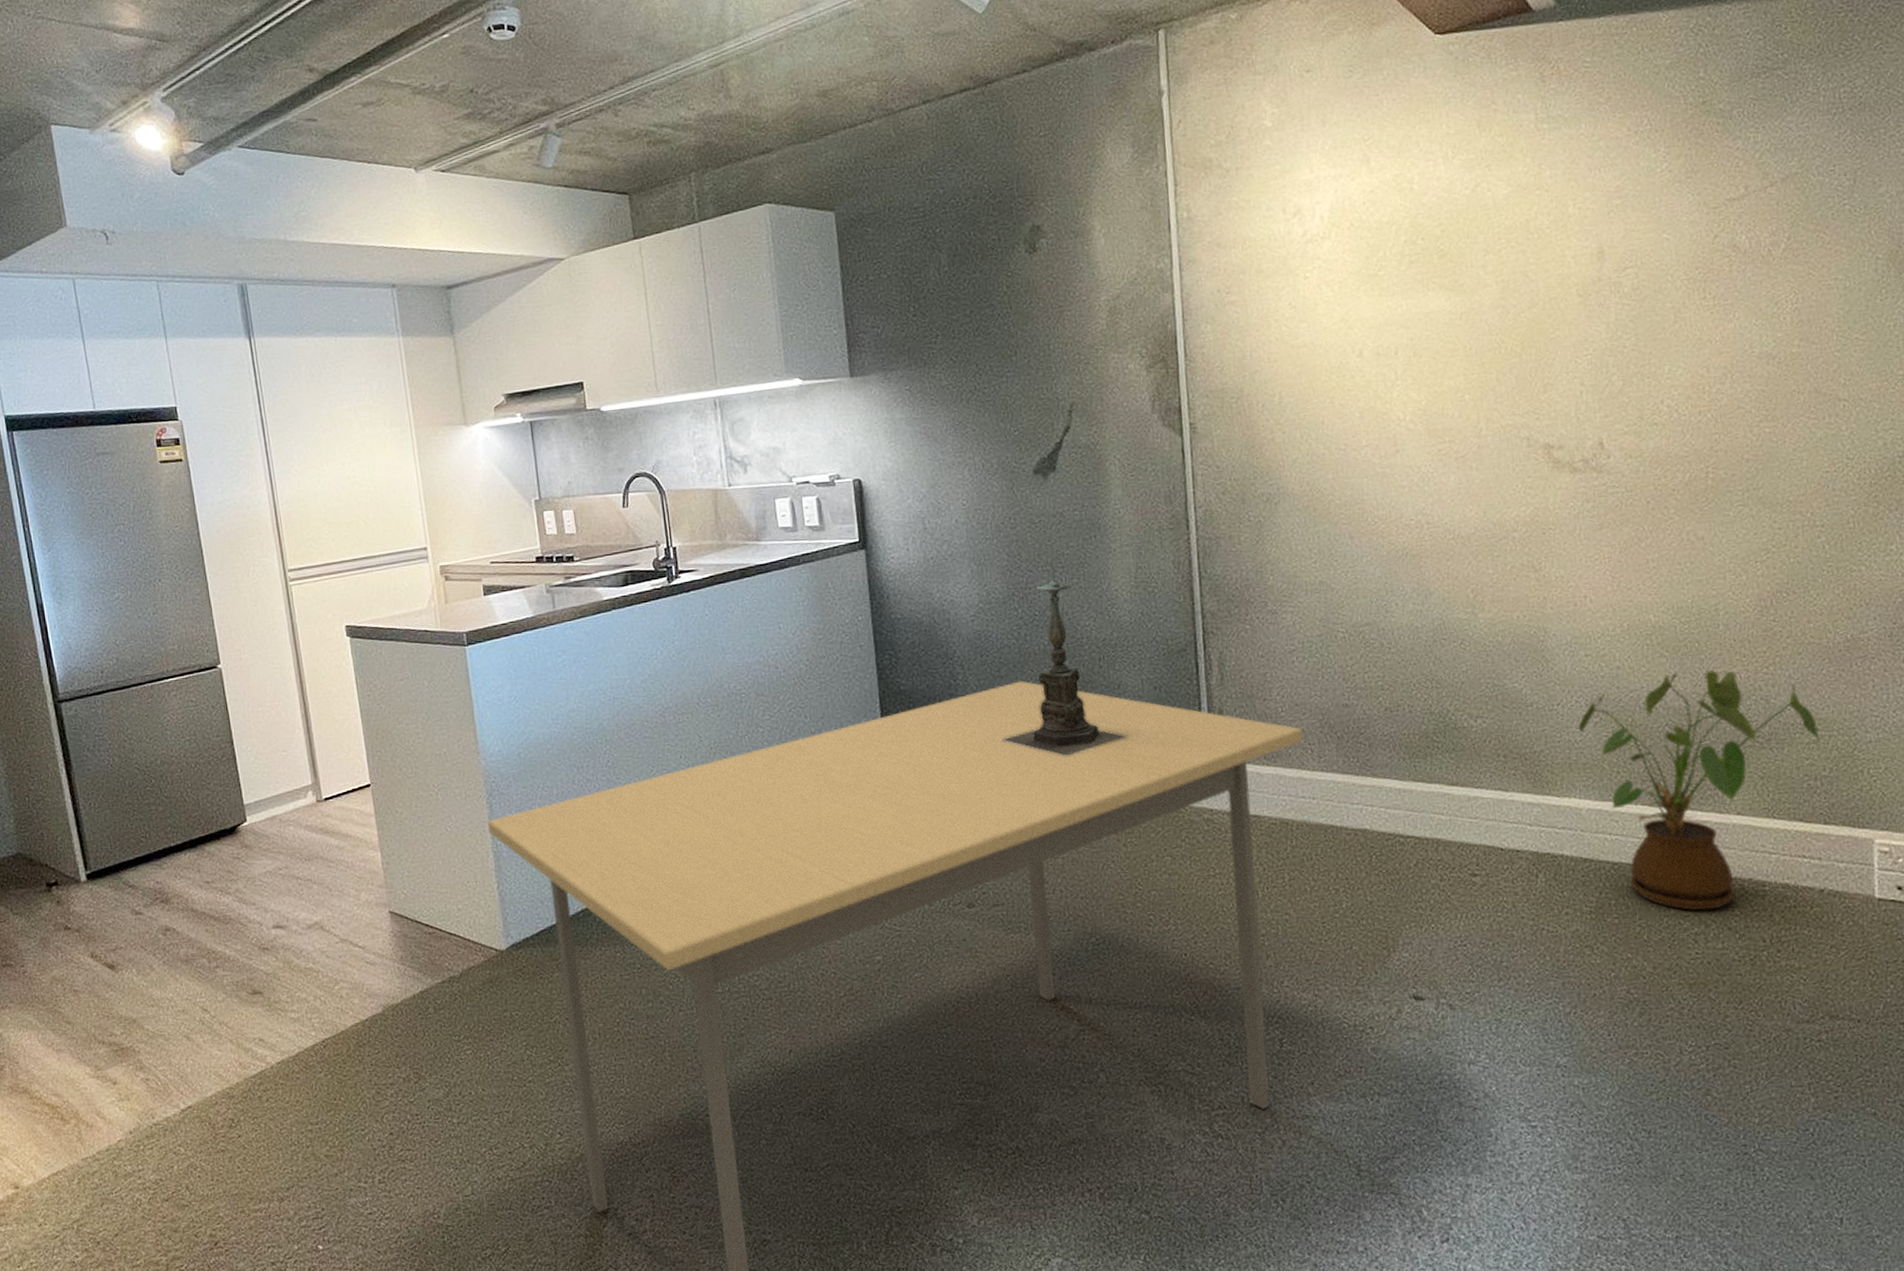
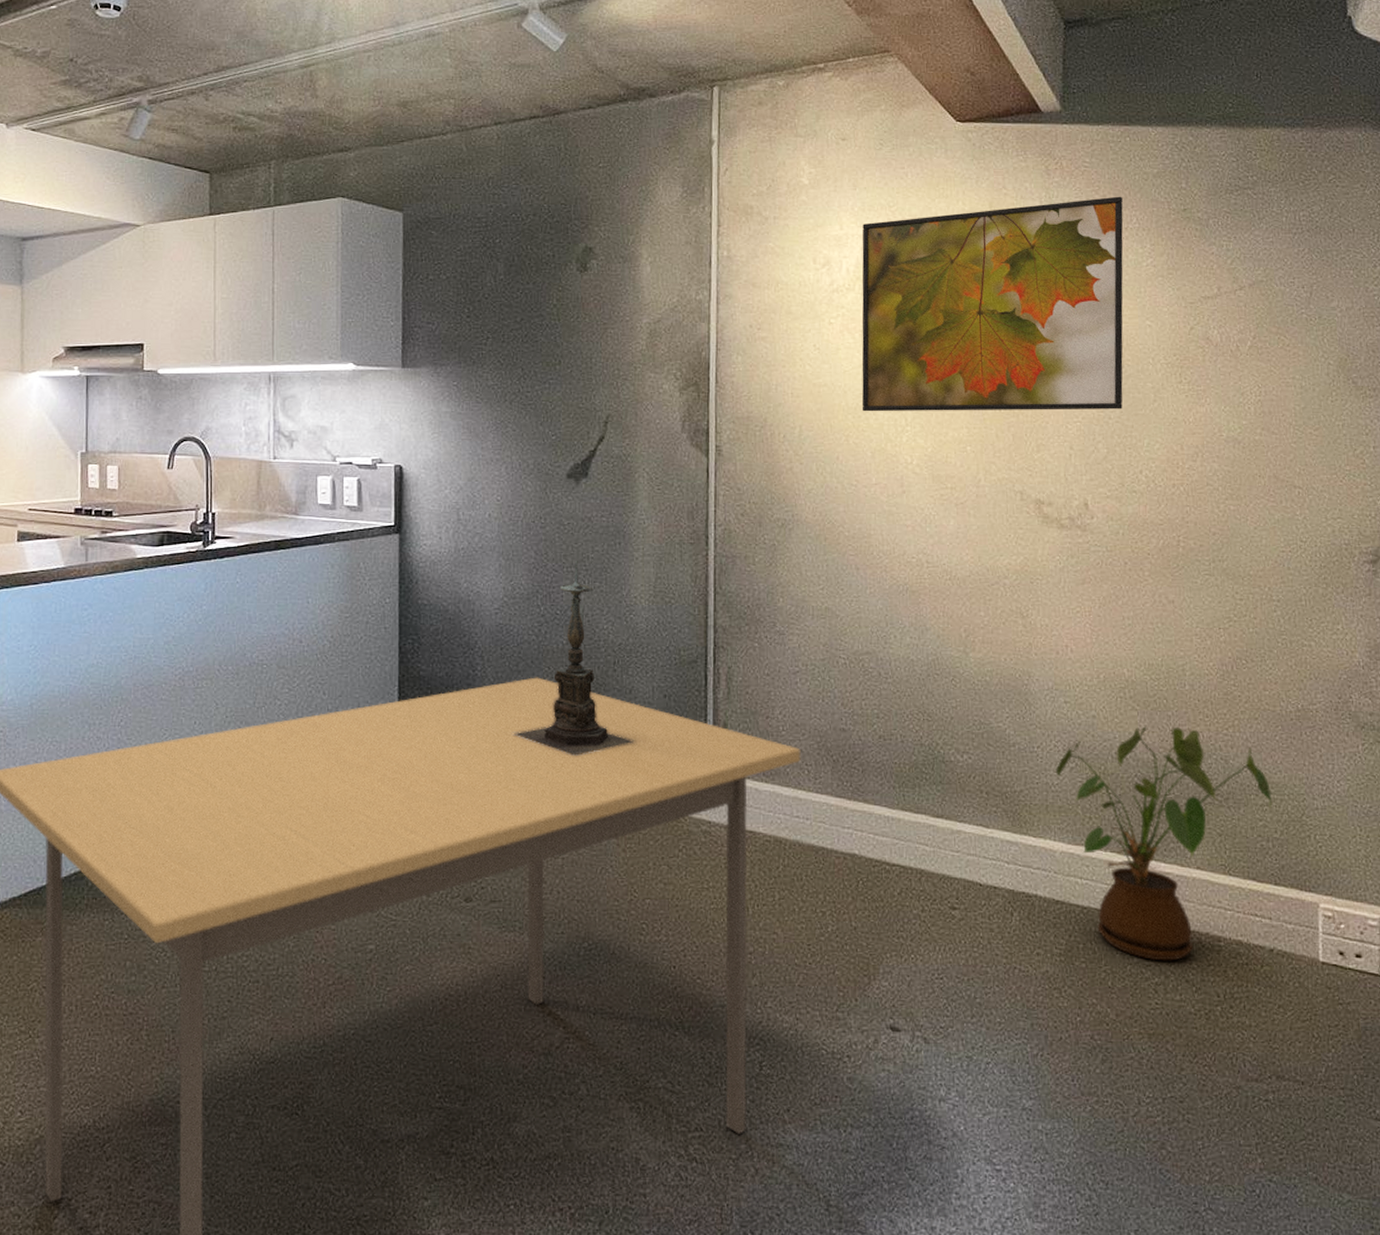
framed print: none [1335,96,1639,370] -> present [861,196,1124,412]

